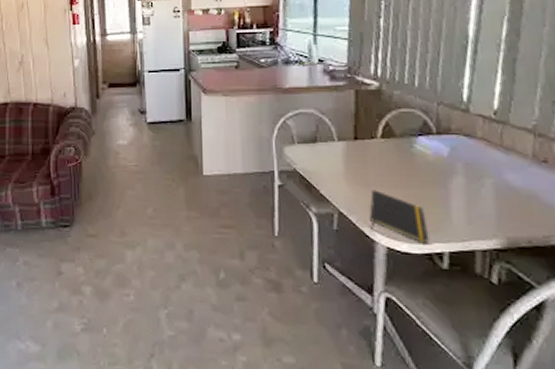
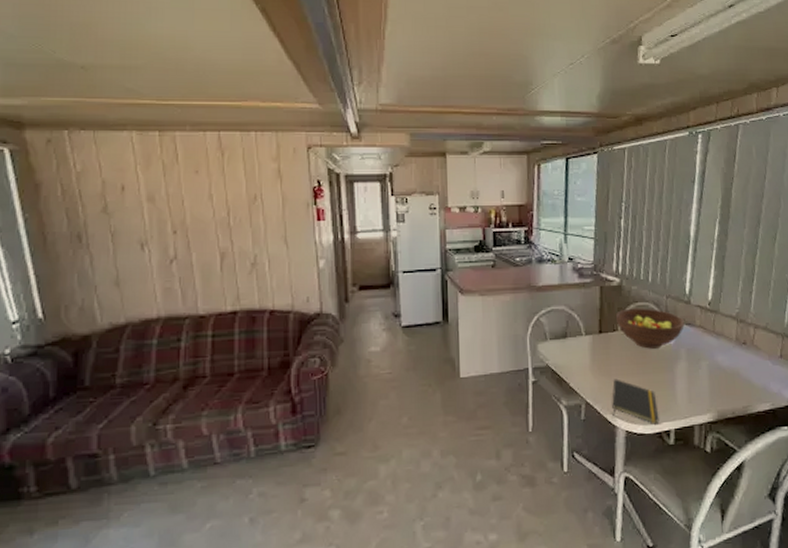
fruit bowl: none [375,115,461,160] -> present [616,308,684,349]

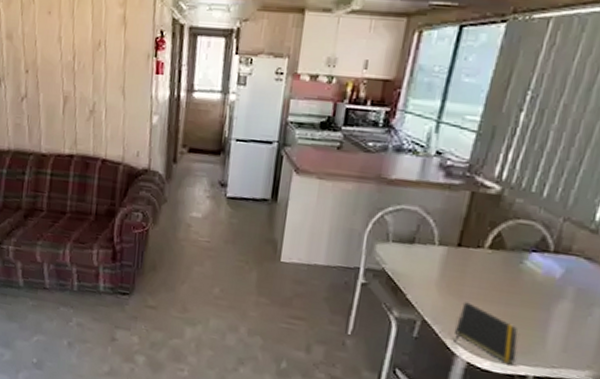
fruit bowl: present [616,308,684,349] -> none [484,223,583,280]

